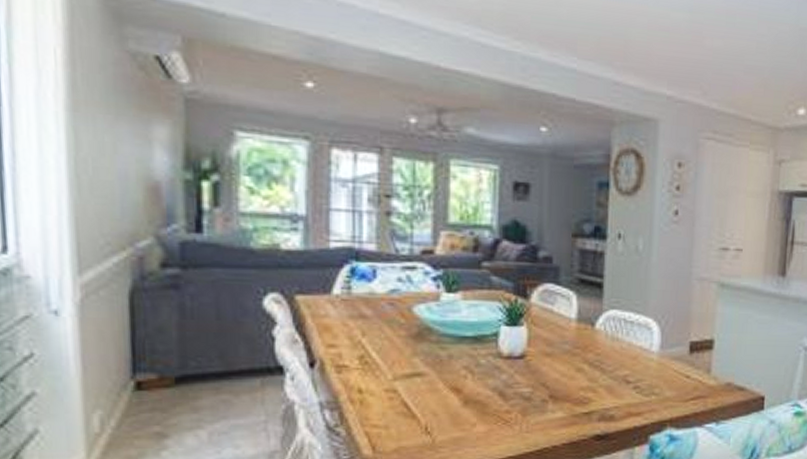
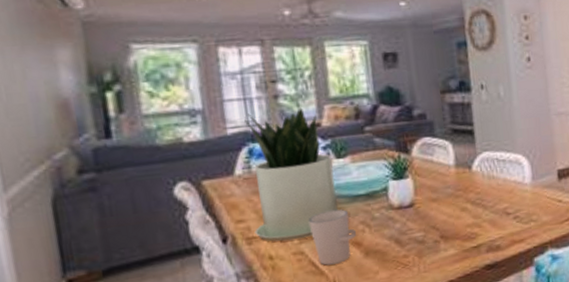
planter: none [346,228,441,375] -> present [244,107,338,242]
cup: none [406,348,458,409] -> present [308,209,357,266]

